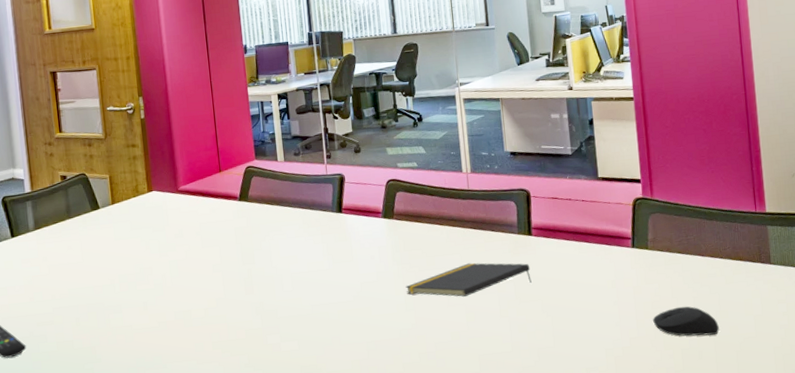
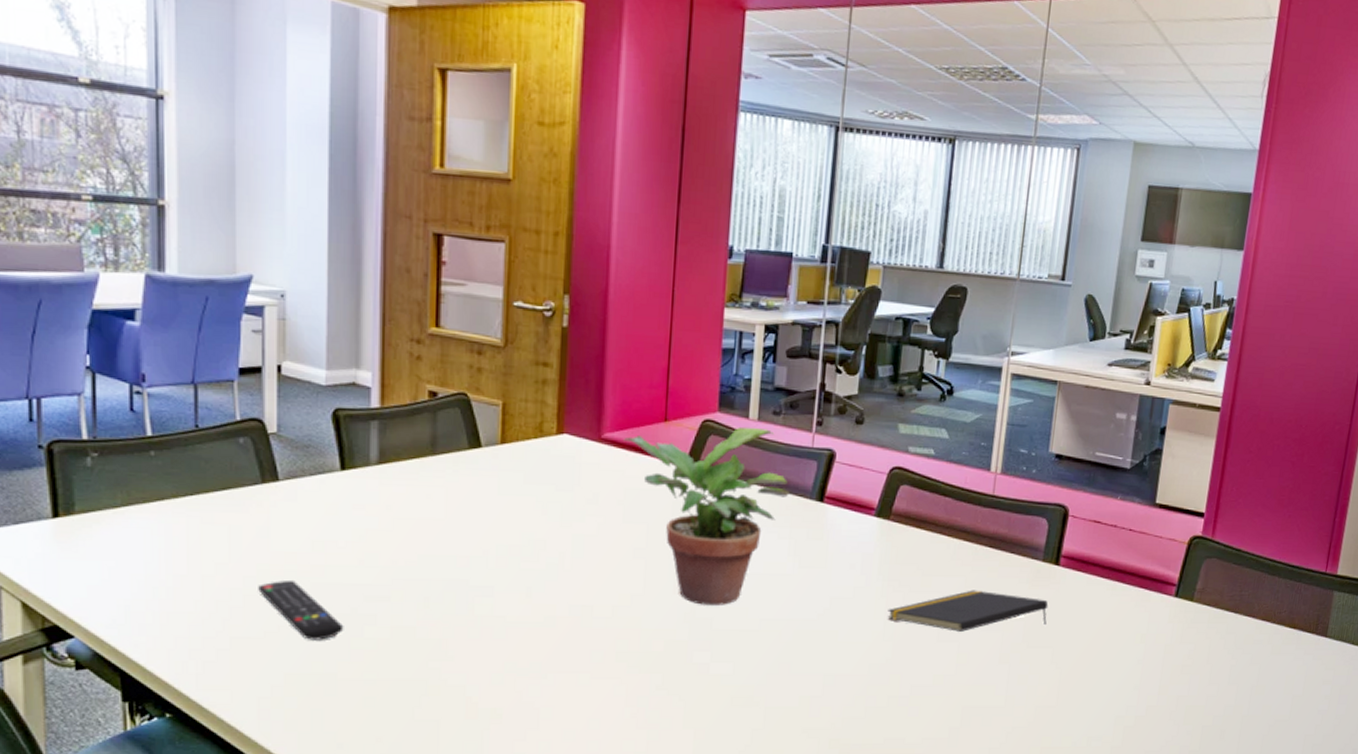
potted plant: none [193,166,316,300] -> present [623,426,790,605]
computer mouse: present [653,306,719,336] -> none [1178,675,1251,713]

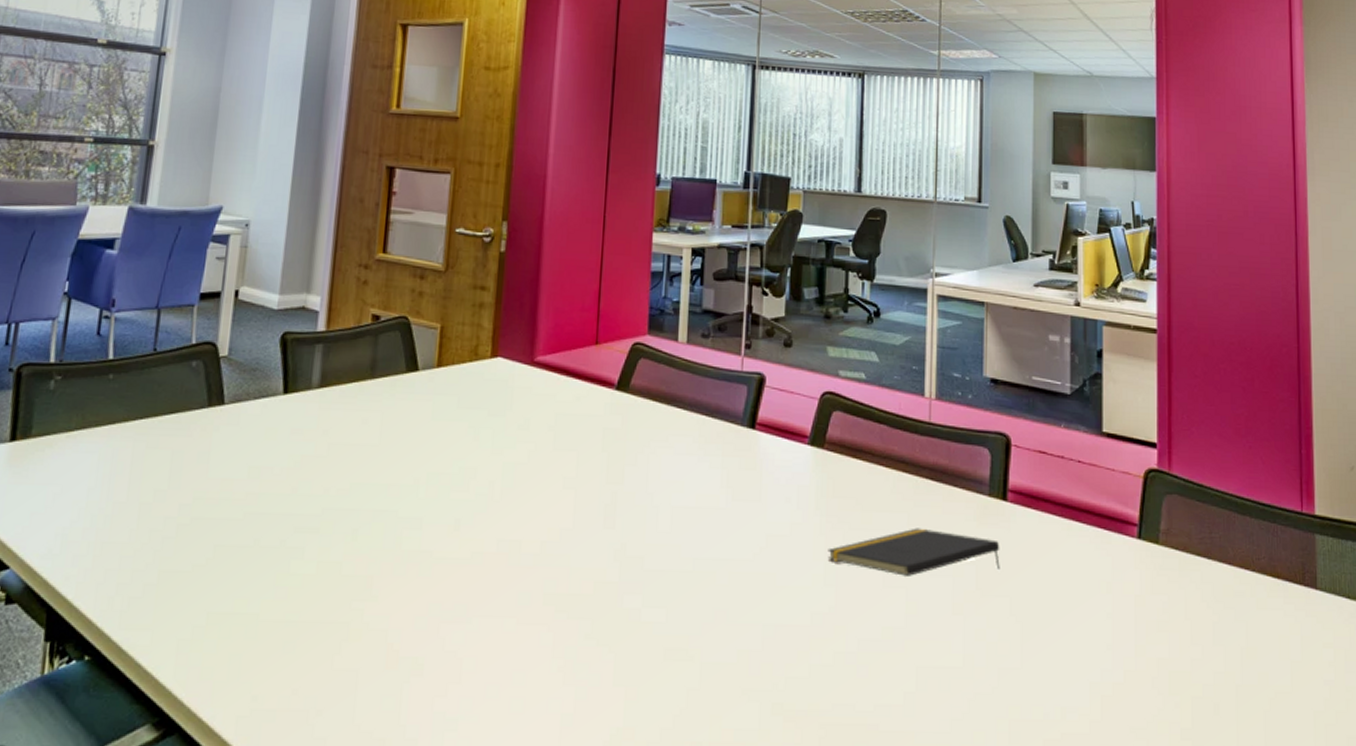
remote control: present [258,579,344,640] -> none [192,508,271,575]
potted plant: present [623,426,790,605] -> none [555,349,720,542]

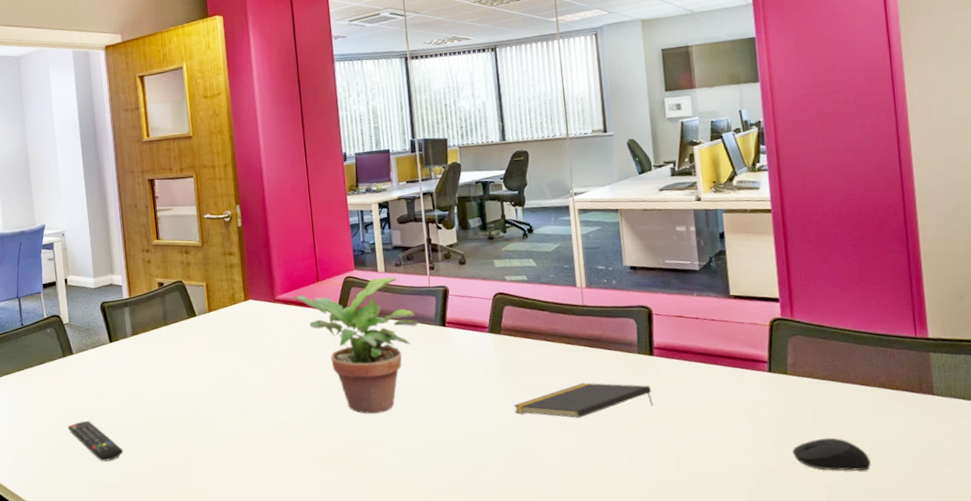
remote control: none [192,508,271,575] -> present [68,420,124,461]
potted plant: none [555,349,720,542] -> present [291,277,418,414]
computer mouse: none [1157,633,1244,681] -> present [792,437,871,471]

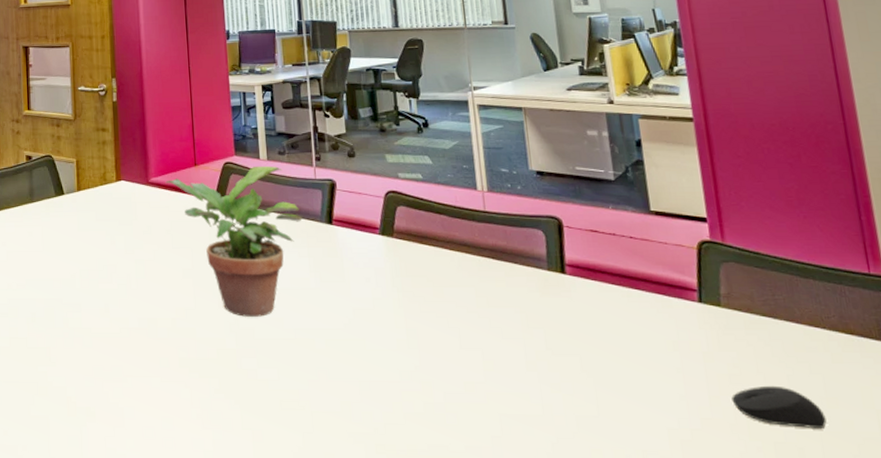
notepad: present [513,382,653,418] -> none [407,299,567,339]

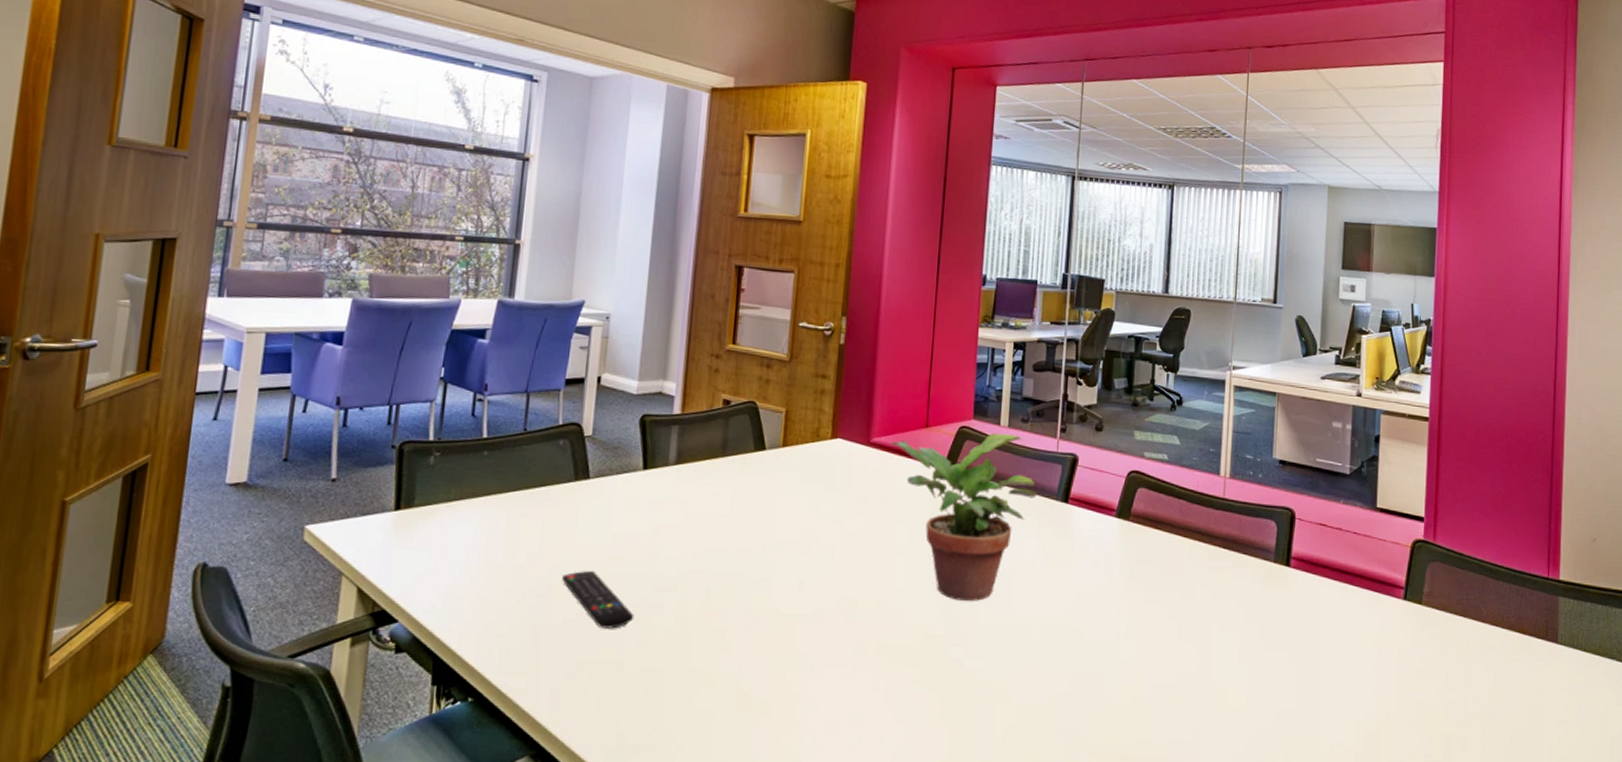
computer mouse: present [731,385,827,428] -> none [1416,680,1490,721]

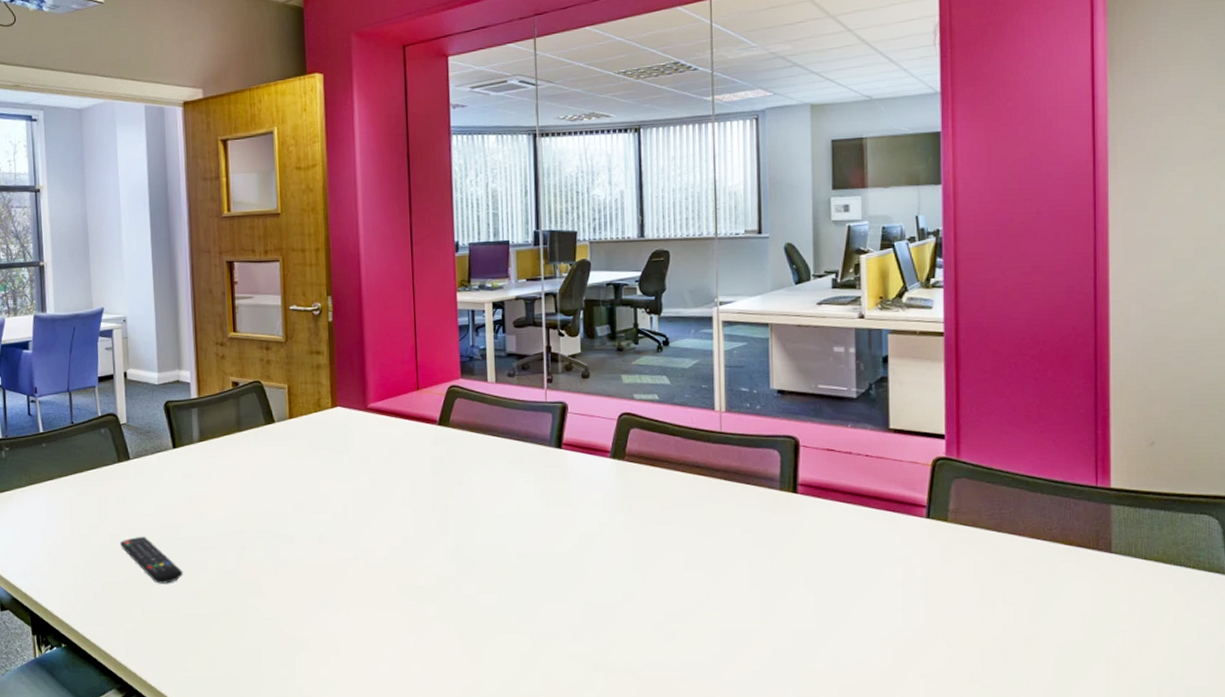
potted plant: present [889,432,1037,601] -> none [385,388,530,544]

